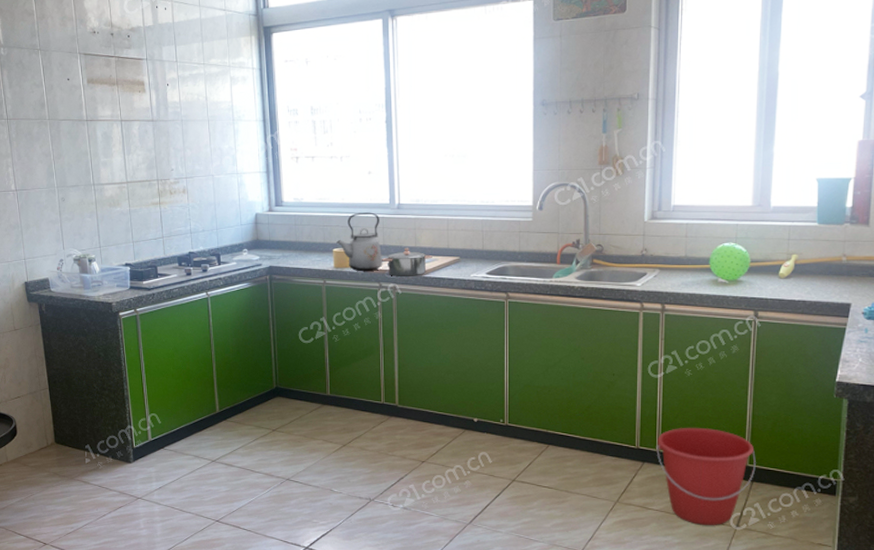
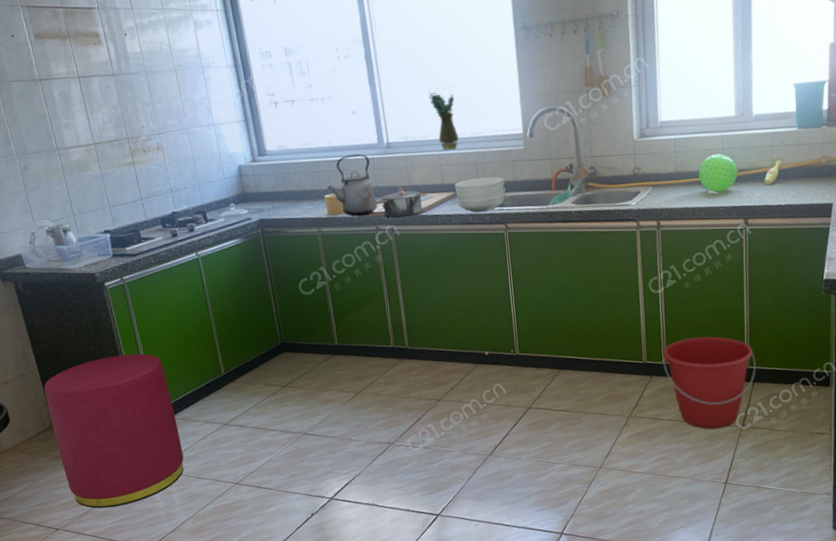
stool: none [51,382,171,529] -> present [43,353,184,508]
vase: none [444,157,468,216] -> present [429,91,459,150]
bowl: none [459,245,510,279] -> present [454,176,506,213]

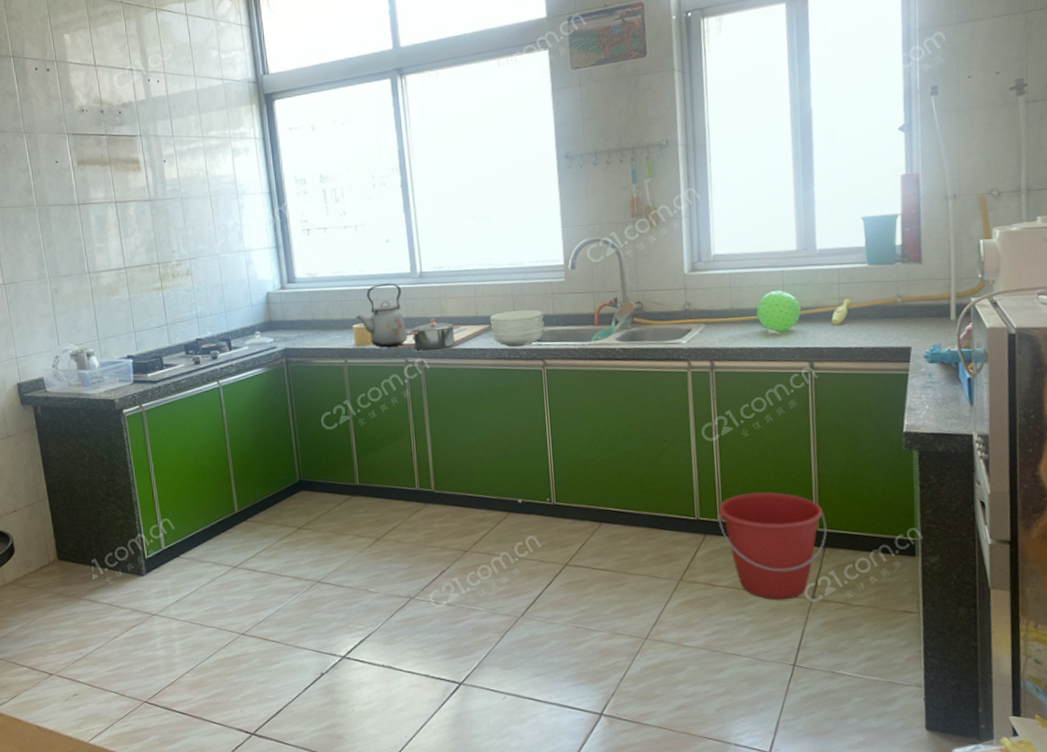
stool: present [43,353,184,508] -> none [52,485,189,654]
vase: present [429,91,459,150] -> none [466,220,496,281]

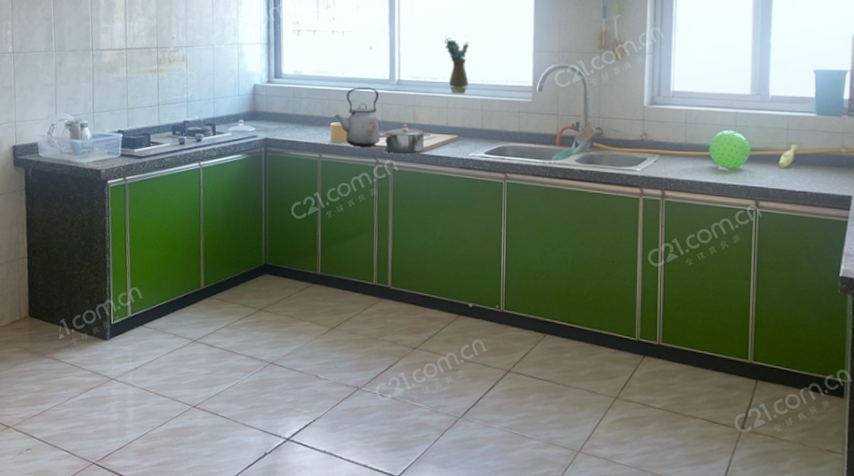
vase: none [466,220,496,281] -> present [445,36,469,94]
bowl: present [489,309,545,348] -> none [458,124,509,159]
bucket: present [718,492,827,599] -> none [657,319,760,427]

